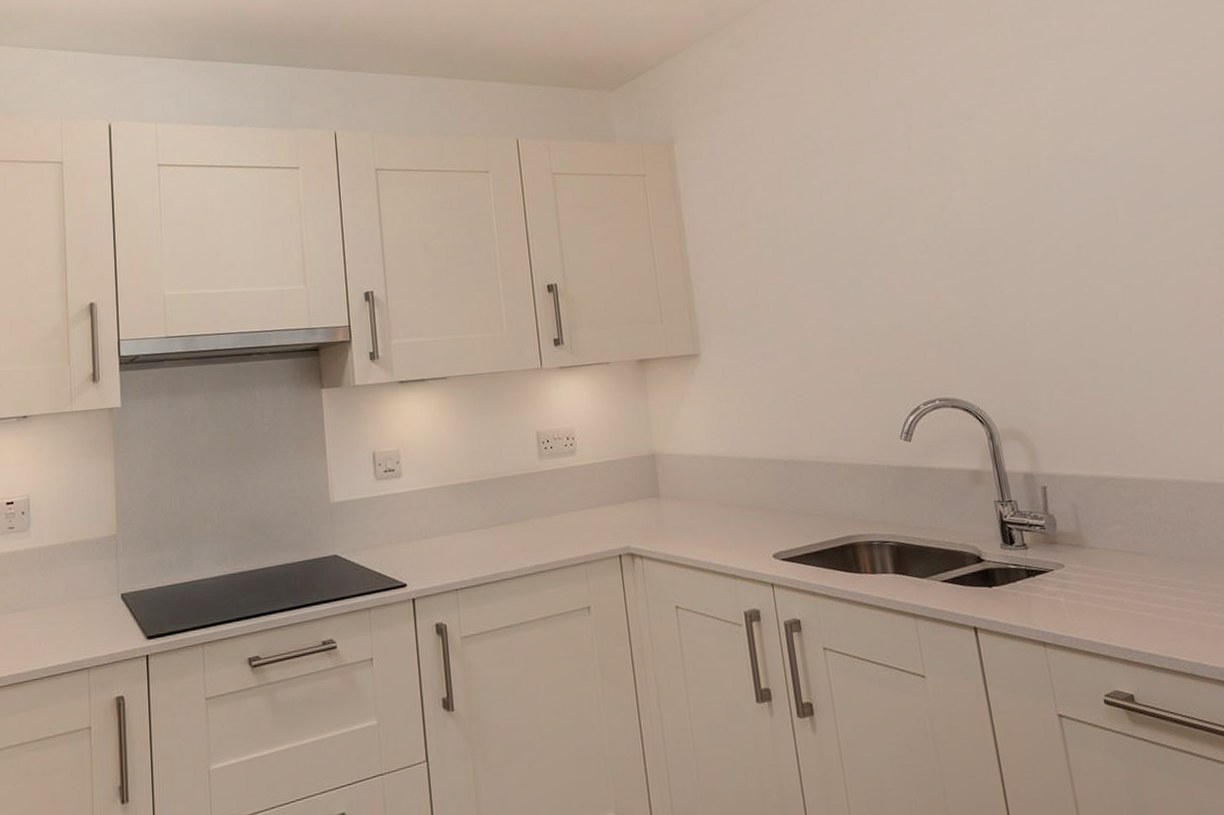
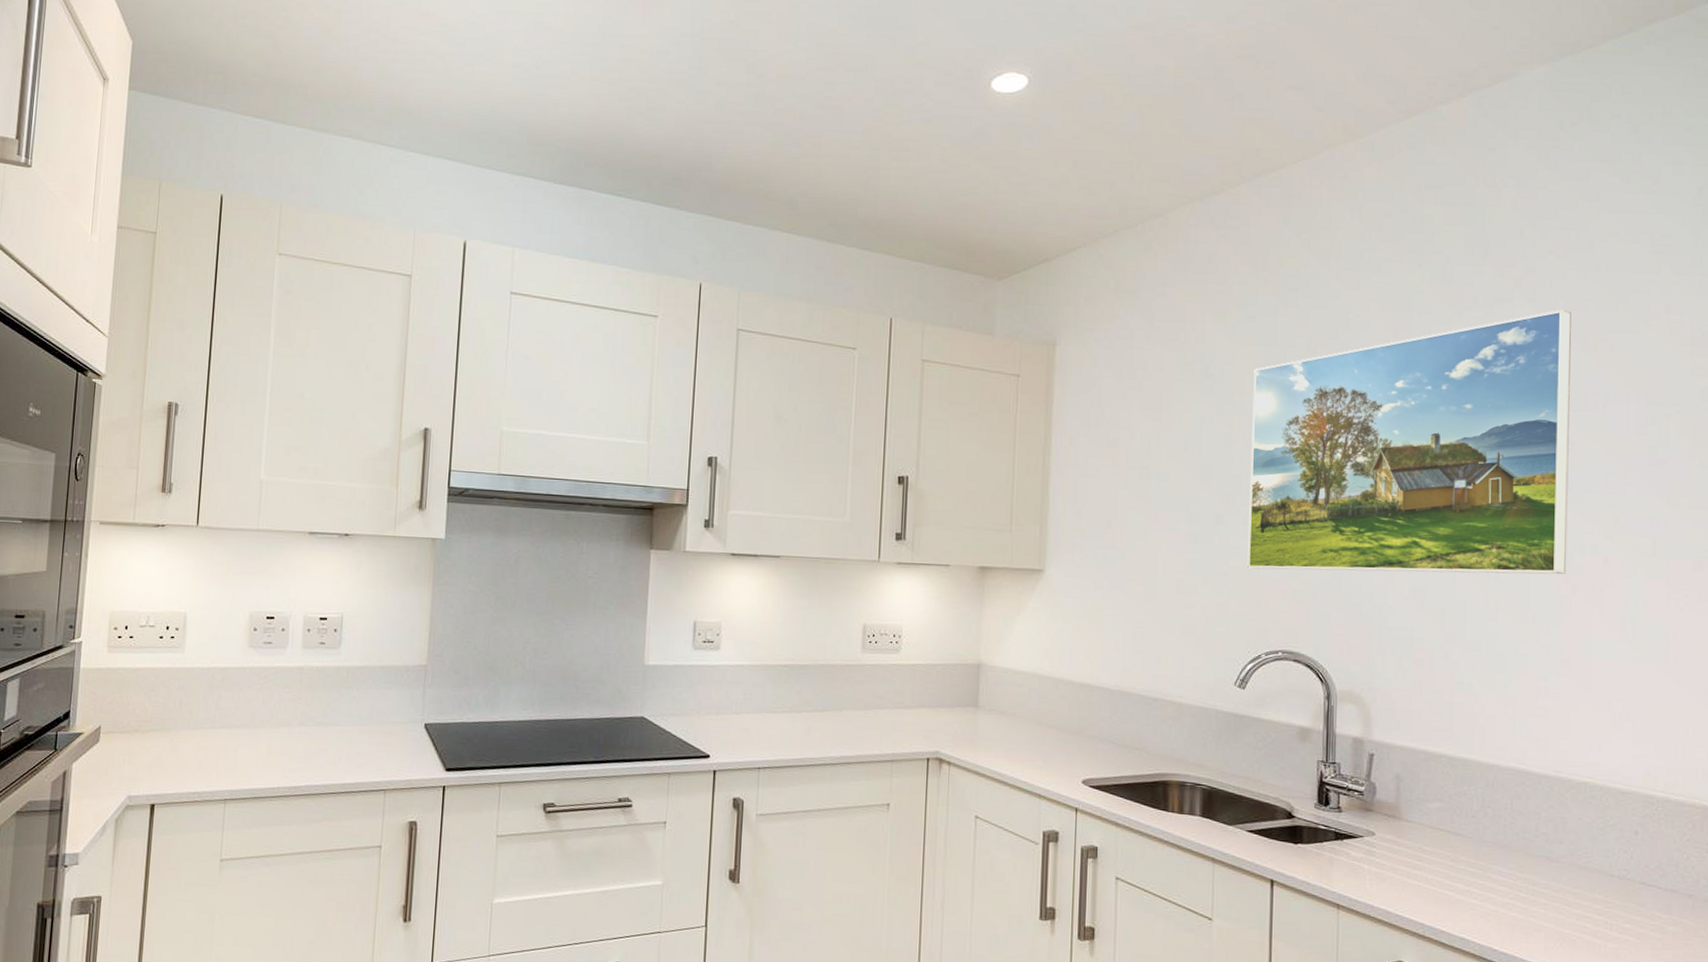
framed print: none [860,46,1187,325] -> present [1247,309,1571,575]

